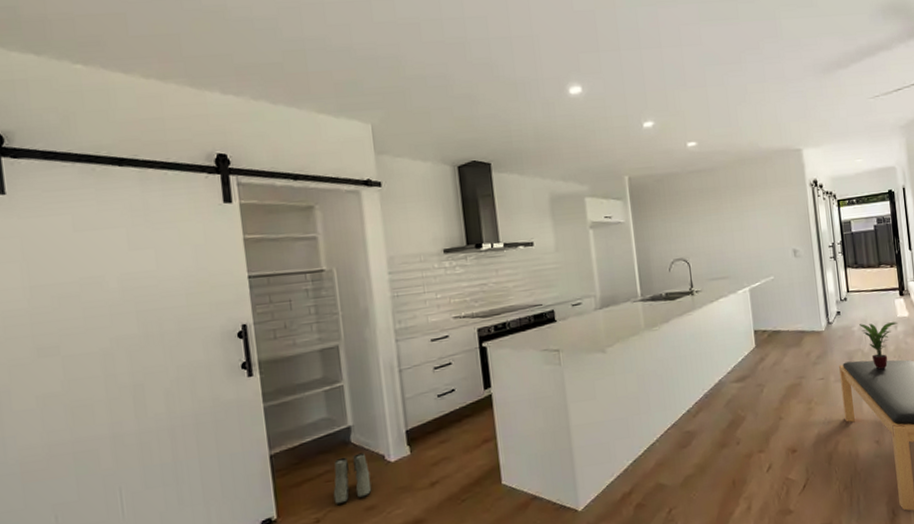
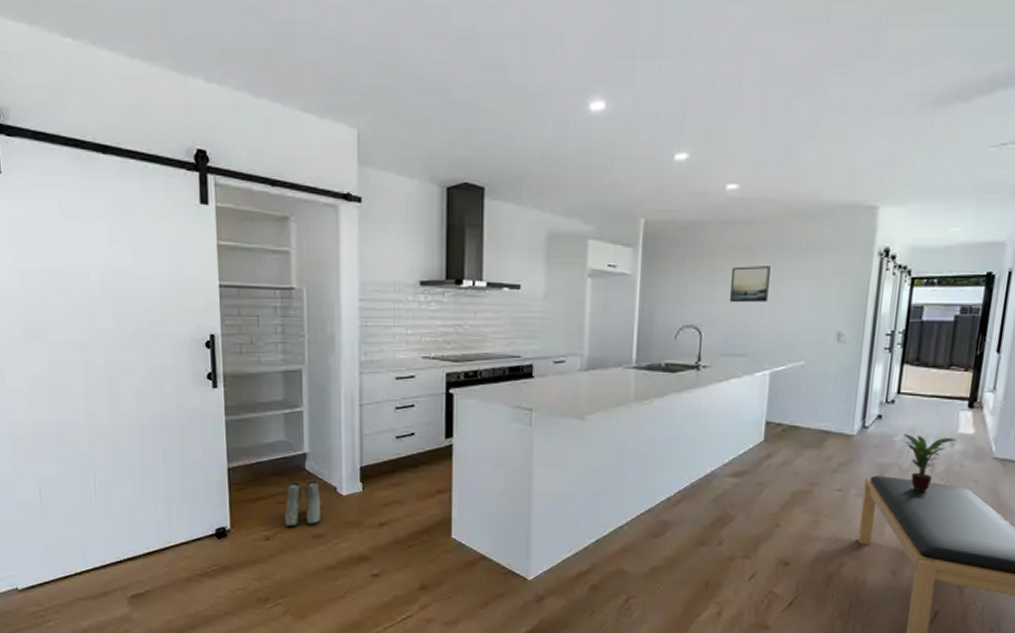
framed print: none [704,203,736,236] -> present [730,266,770,303]

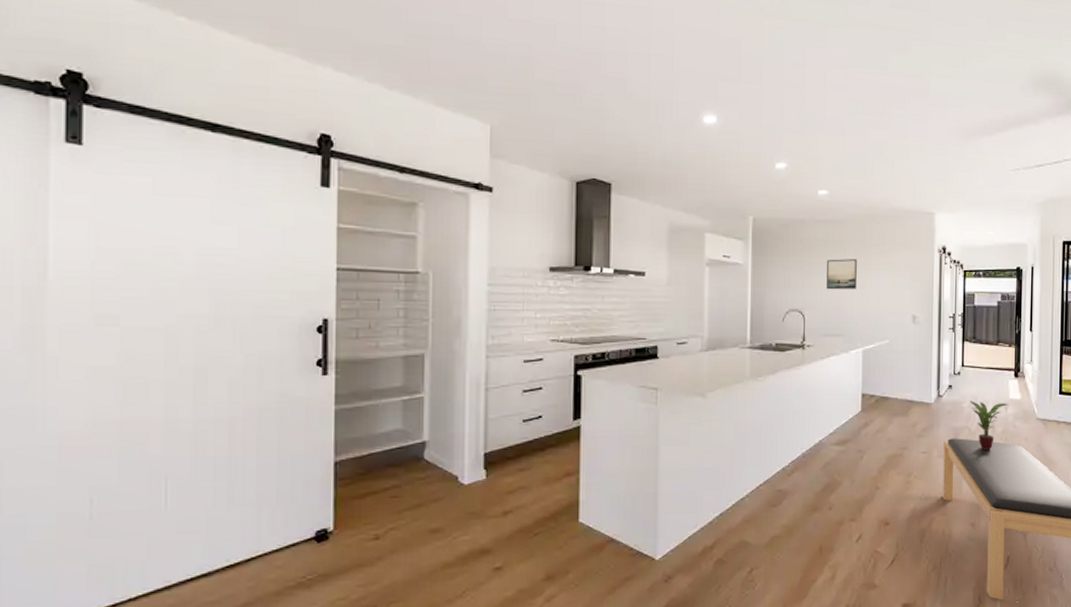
boots: present [284,481,321,527] -> none [397,471,440,523]

